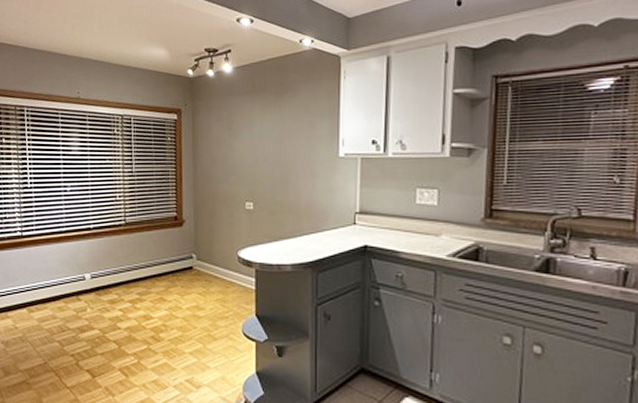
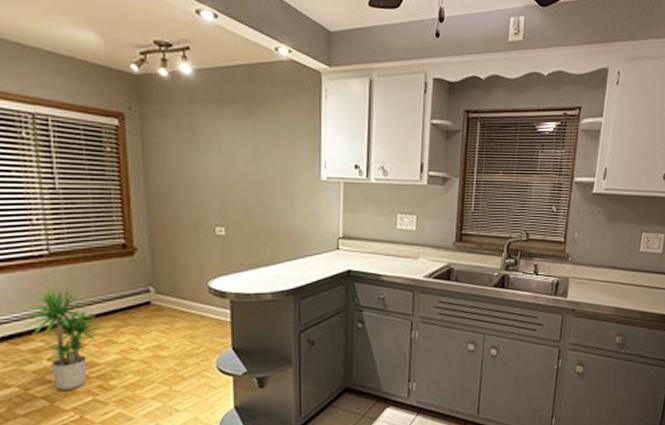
potted plant: none [104,250,159,337] -> present [21,286,106,390]

